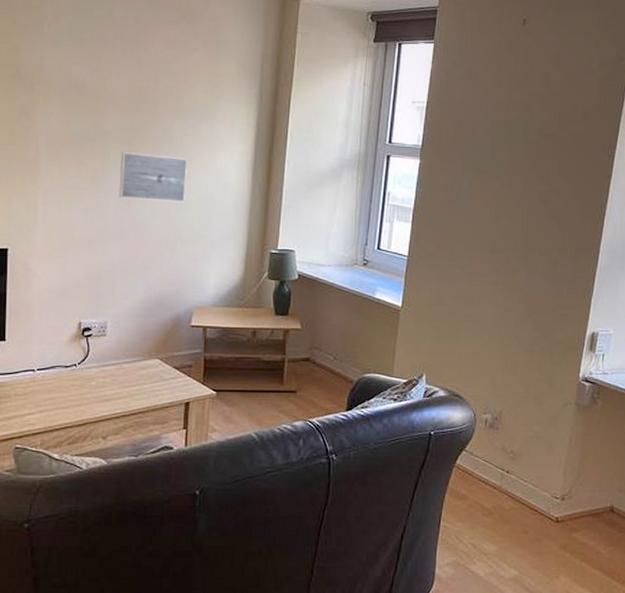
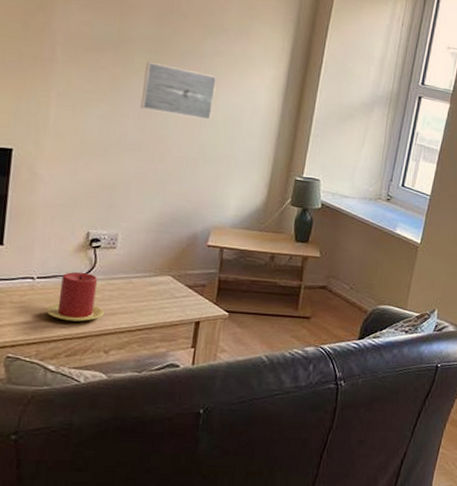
candle: none [47,361,99,410] -> present [45,271,104,322]

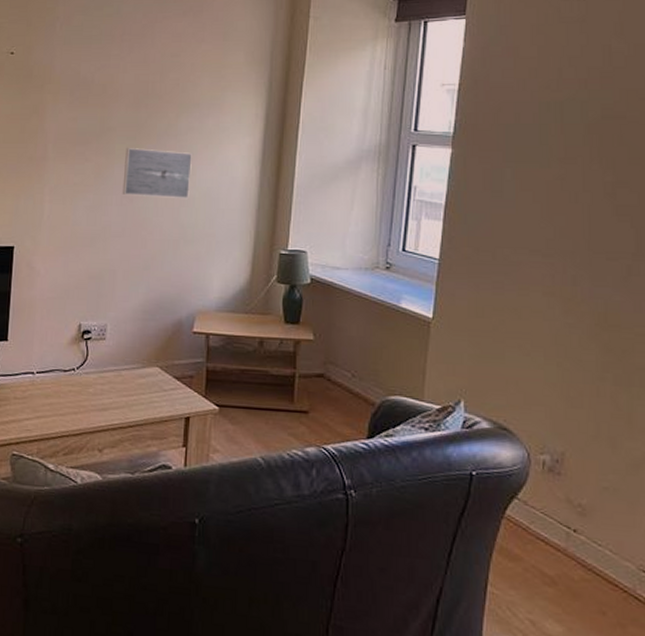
candle: present [45,271,104,322] -> none [45,365,96,418]

